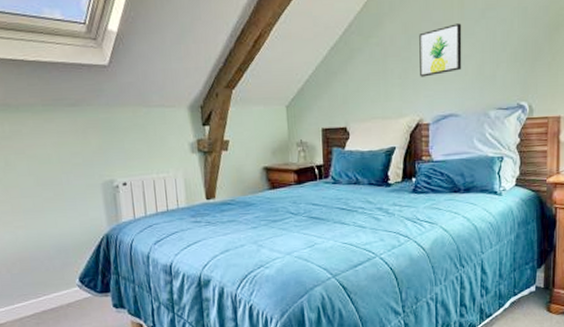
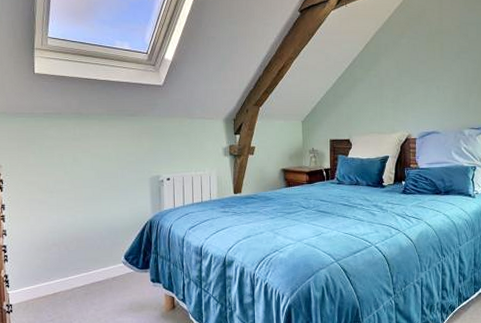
wall art: present [419,23,462,77] -> none [408,62,442,102]

